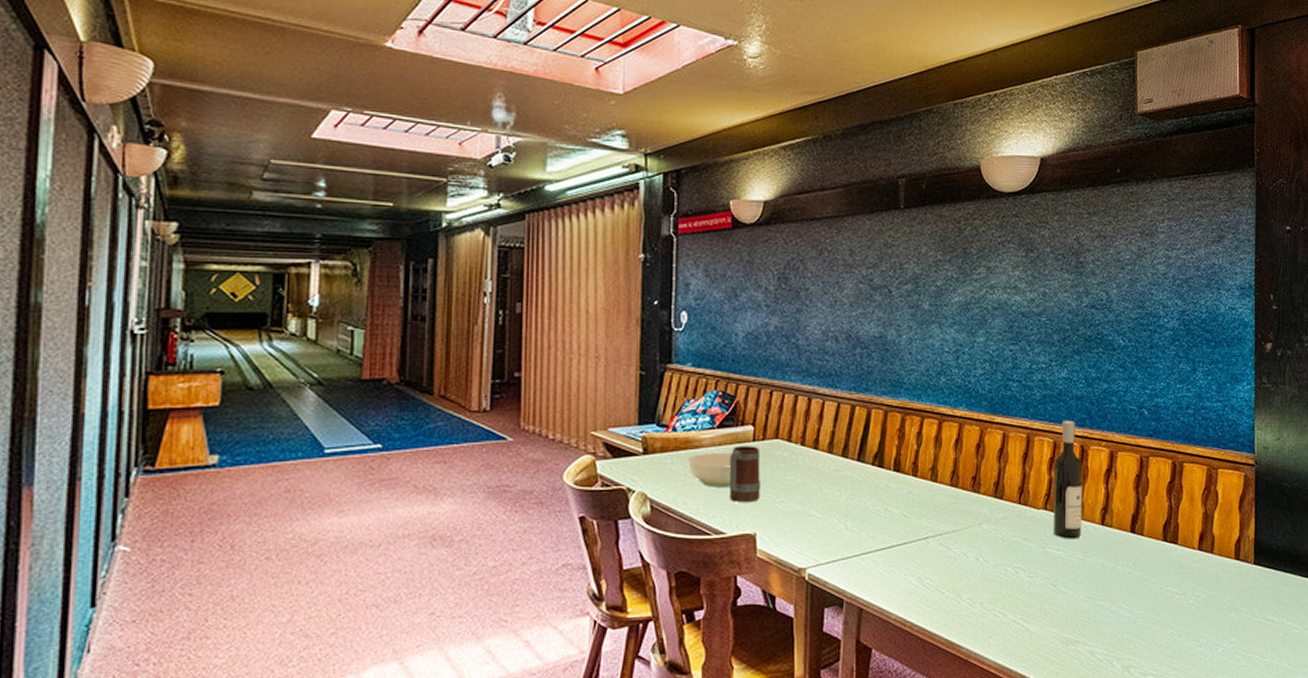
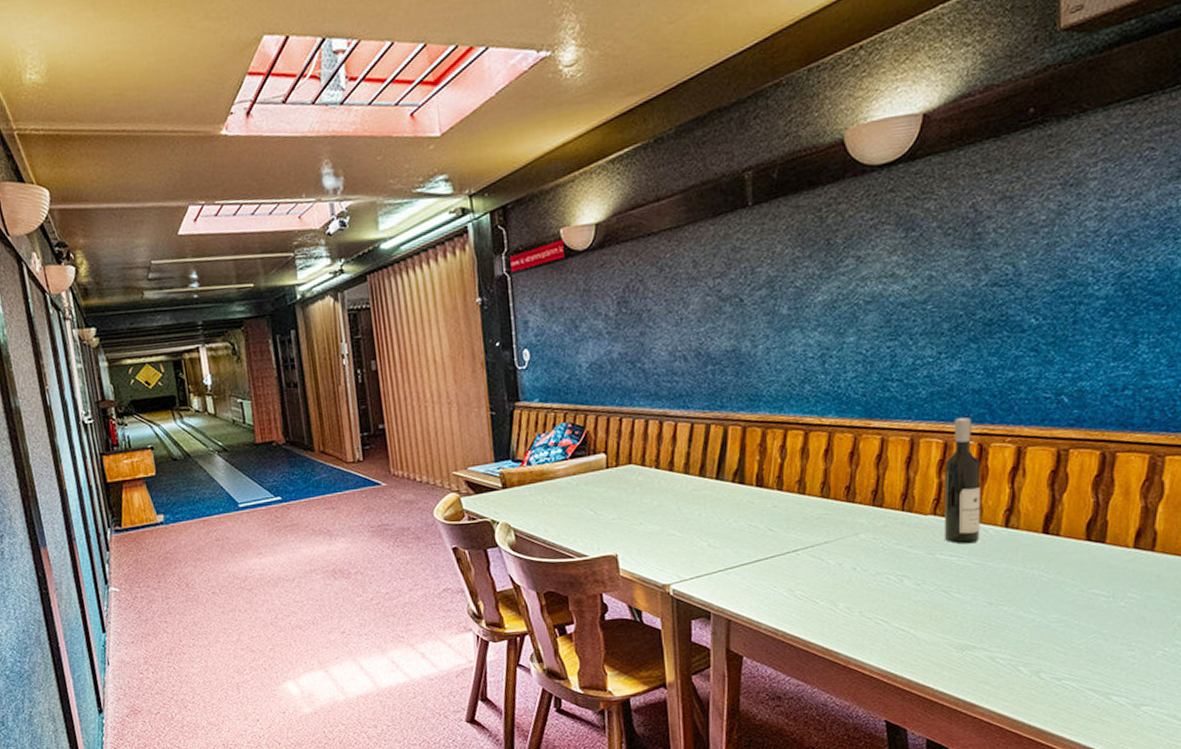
bowl: present [688,452,732,487] -> none [545,481,588,515]
beer mug: present [729,446,762,503] -> none [584,472,619,528]

